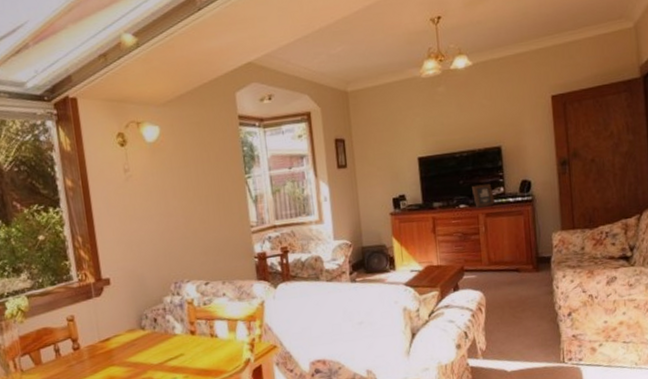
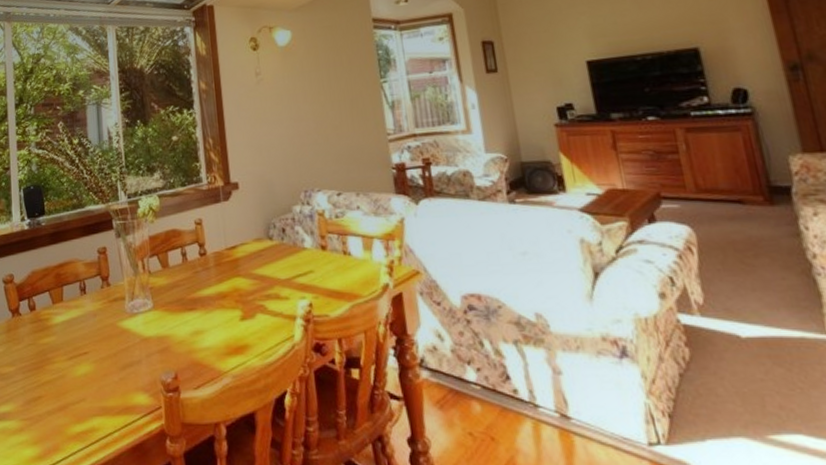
picture frame: present [472,183,496,208] -> none [662,92,699,121]

